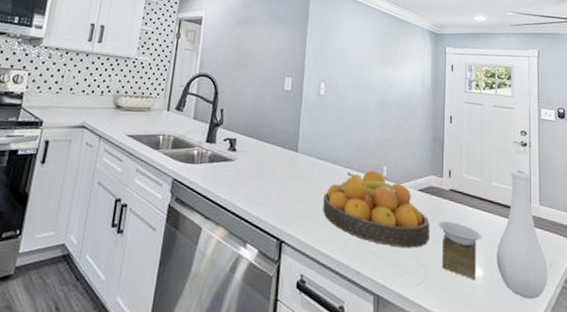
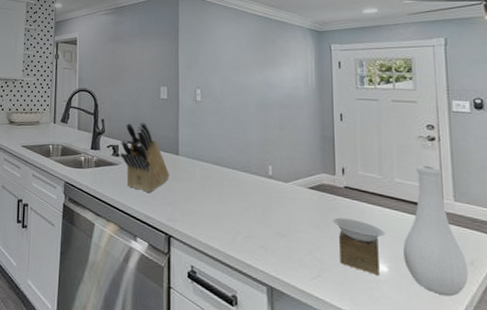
knife block: none [236,113,287,192] -> present [120,121,169,192]
fruit bowl: present [323,170,430,248] -> none [208,170,324,243]

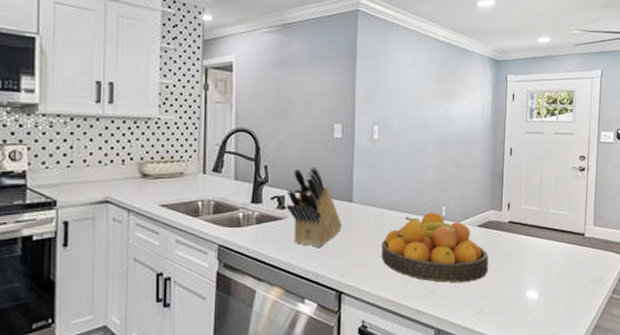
fruit bowl: none [208,170,324,243] -> present [381,212,488,283]
vase: present [332,166,469,297] -> none [496,196,598,312]

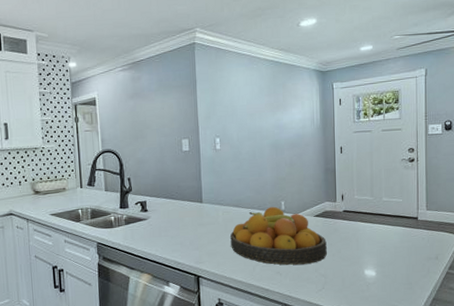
knife block: present [286,165,342,247] -> none [147,175,195,241]

